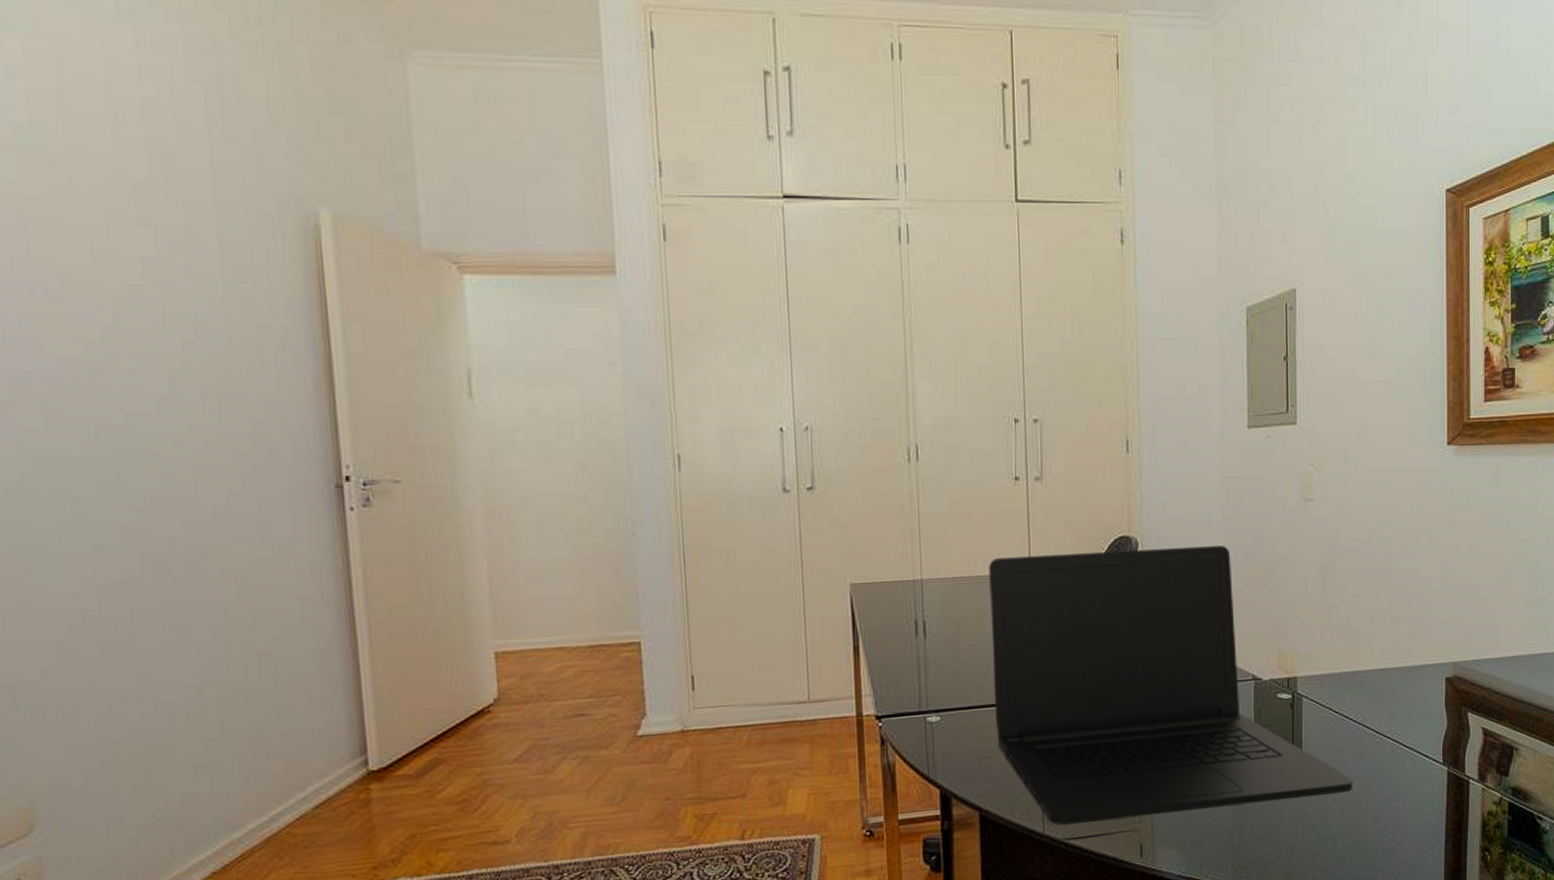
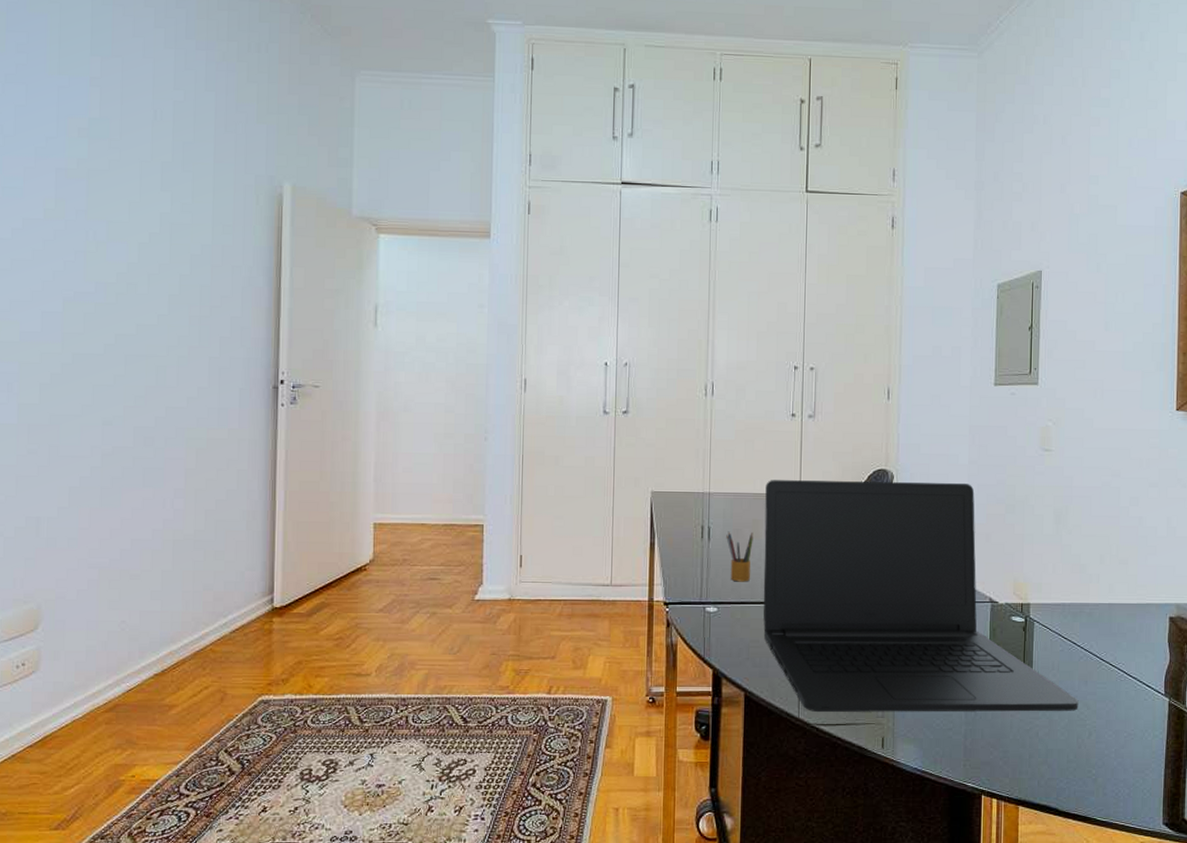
pencil box: none [945,623,978,684] -> present [726,531,753,582]

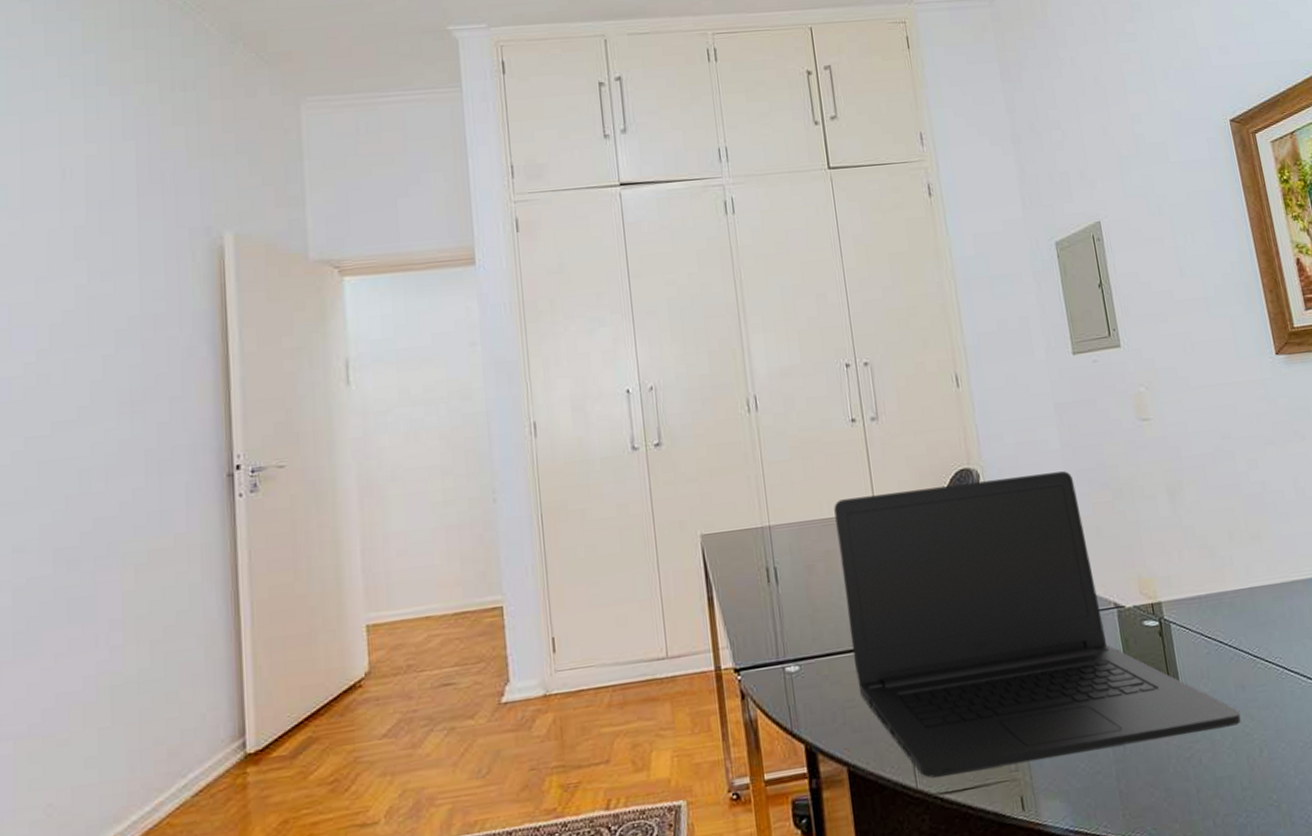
pencil box: present [726,531,753,582] -> none [797,567,833,630]

